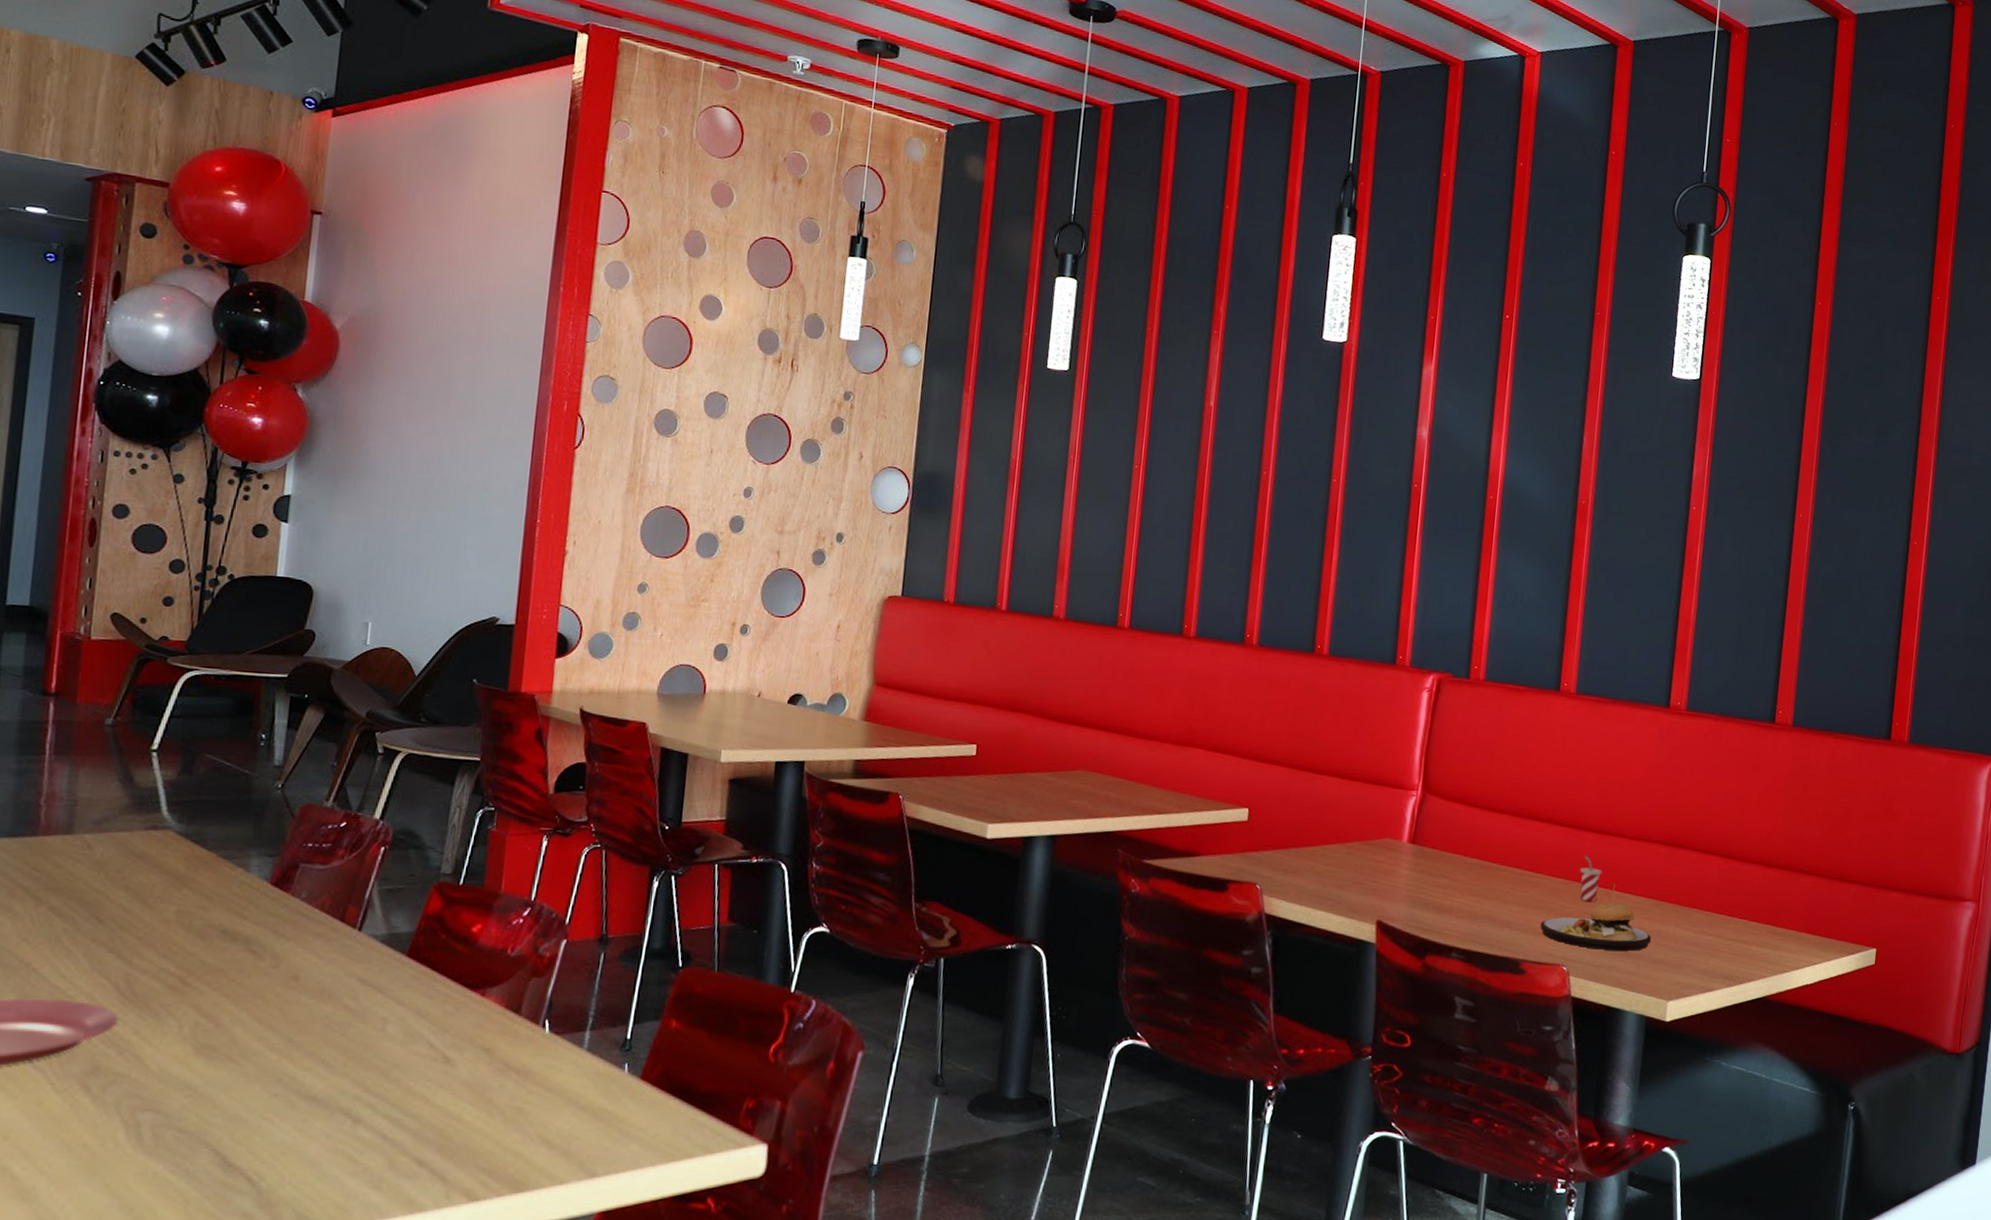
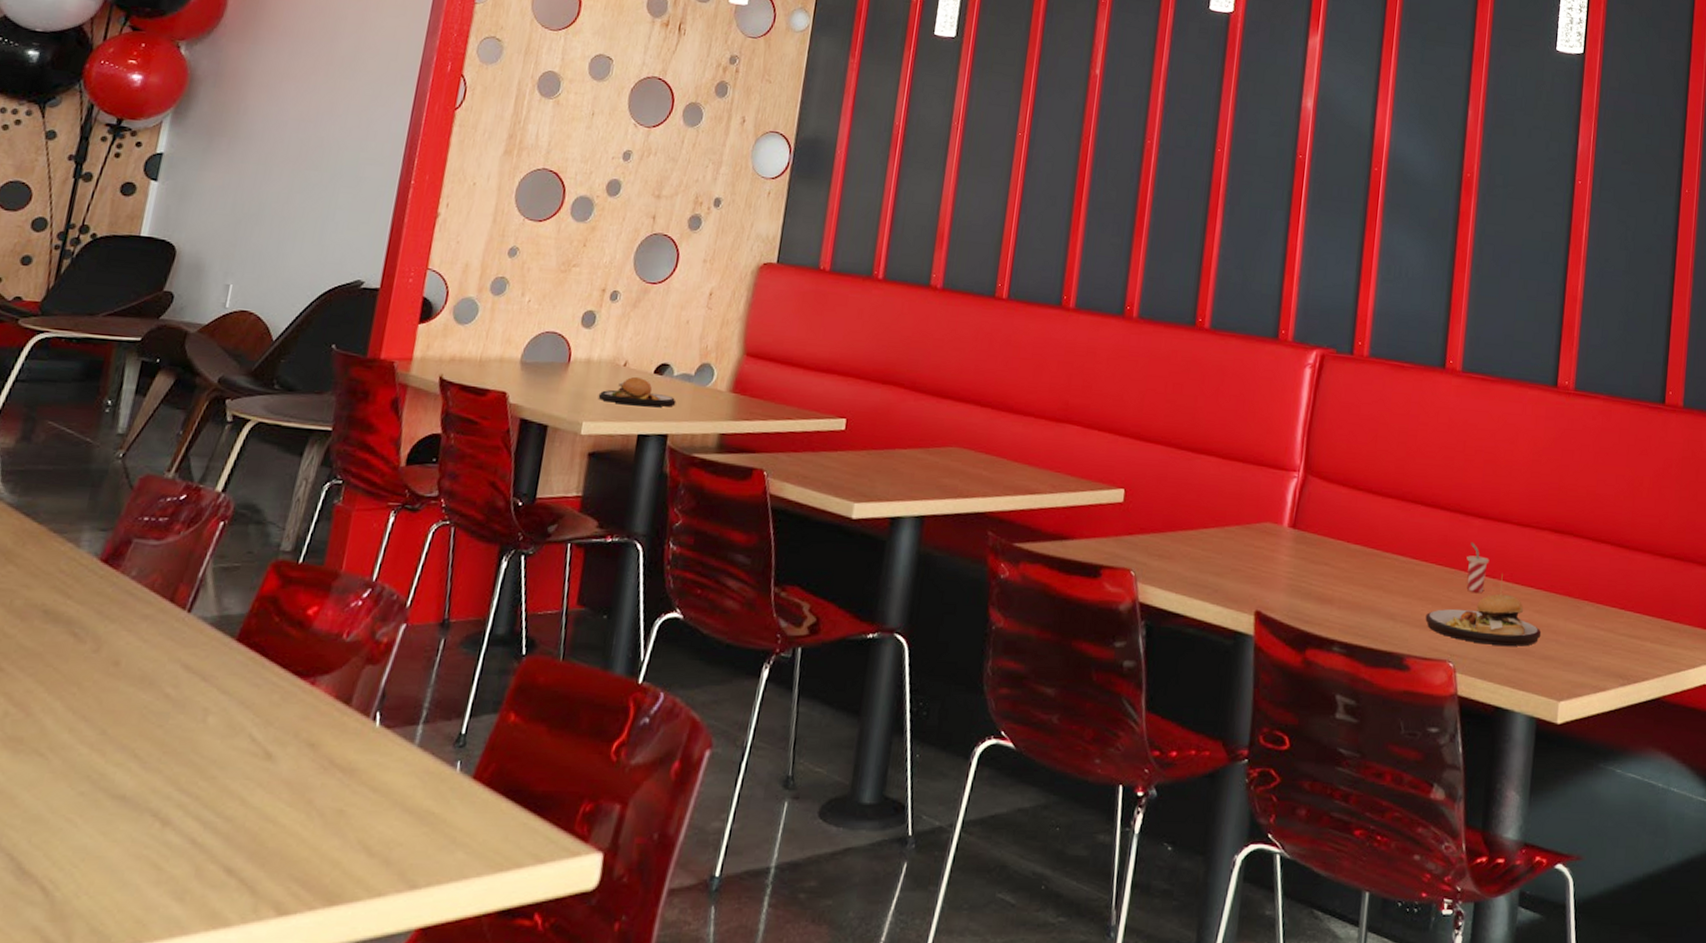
burger: none [735,706,811,735] -> present [598,376,676,407]

